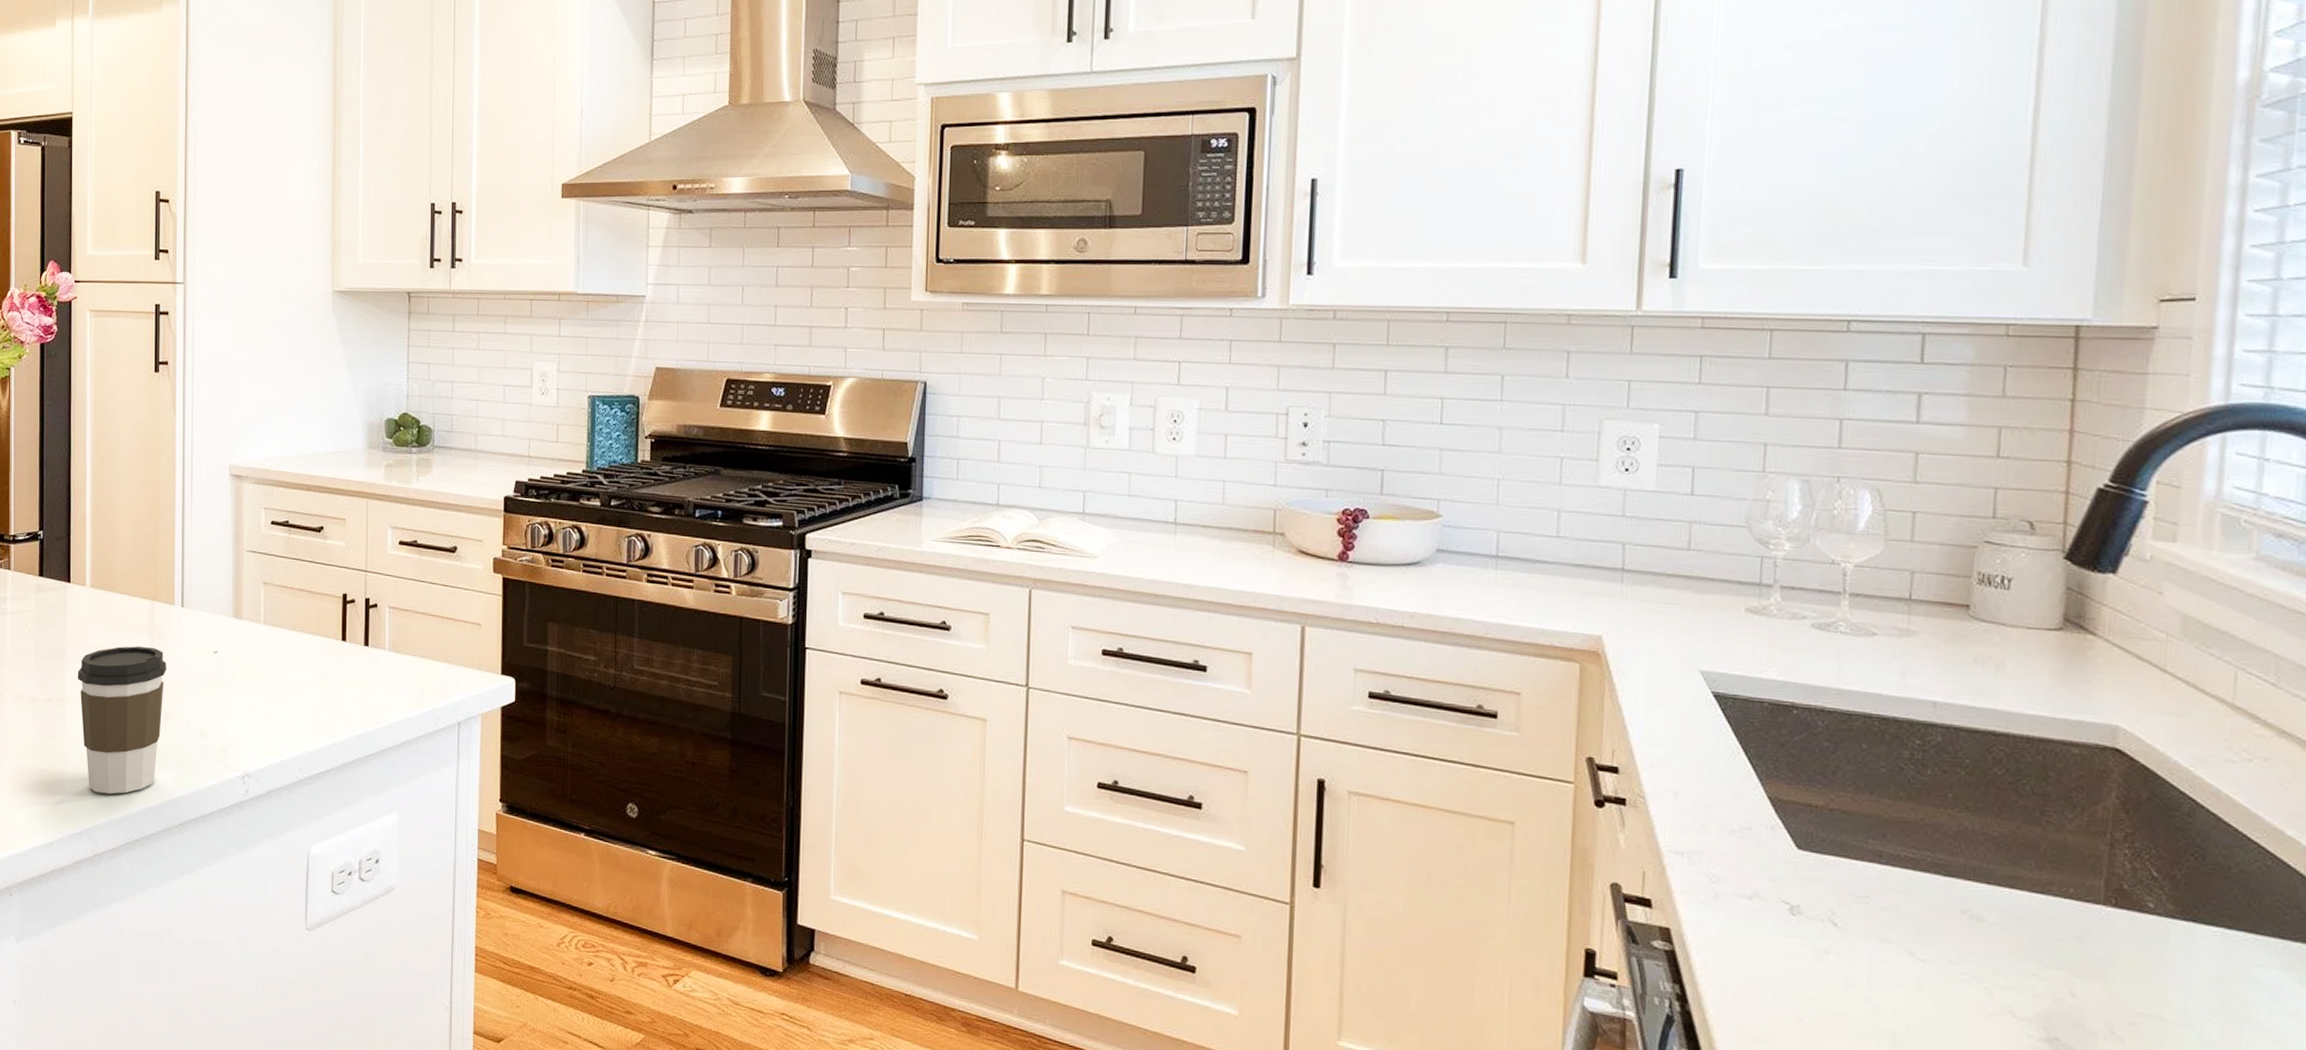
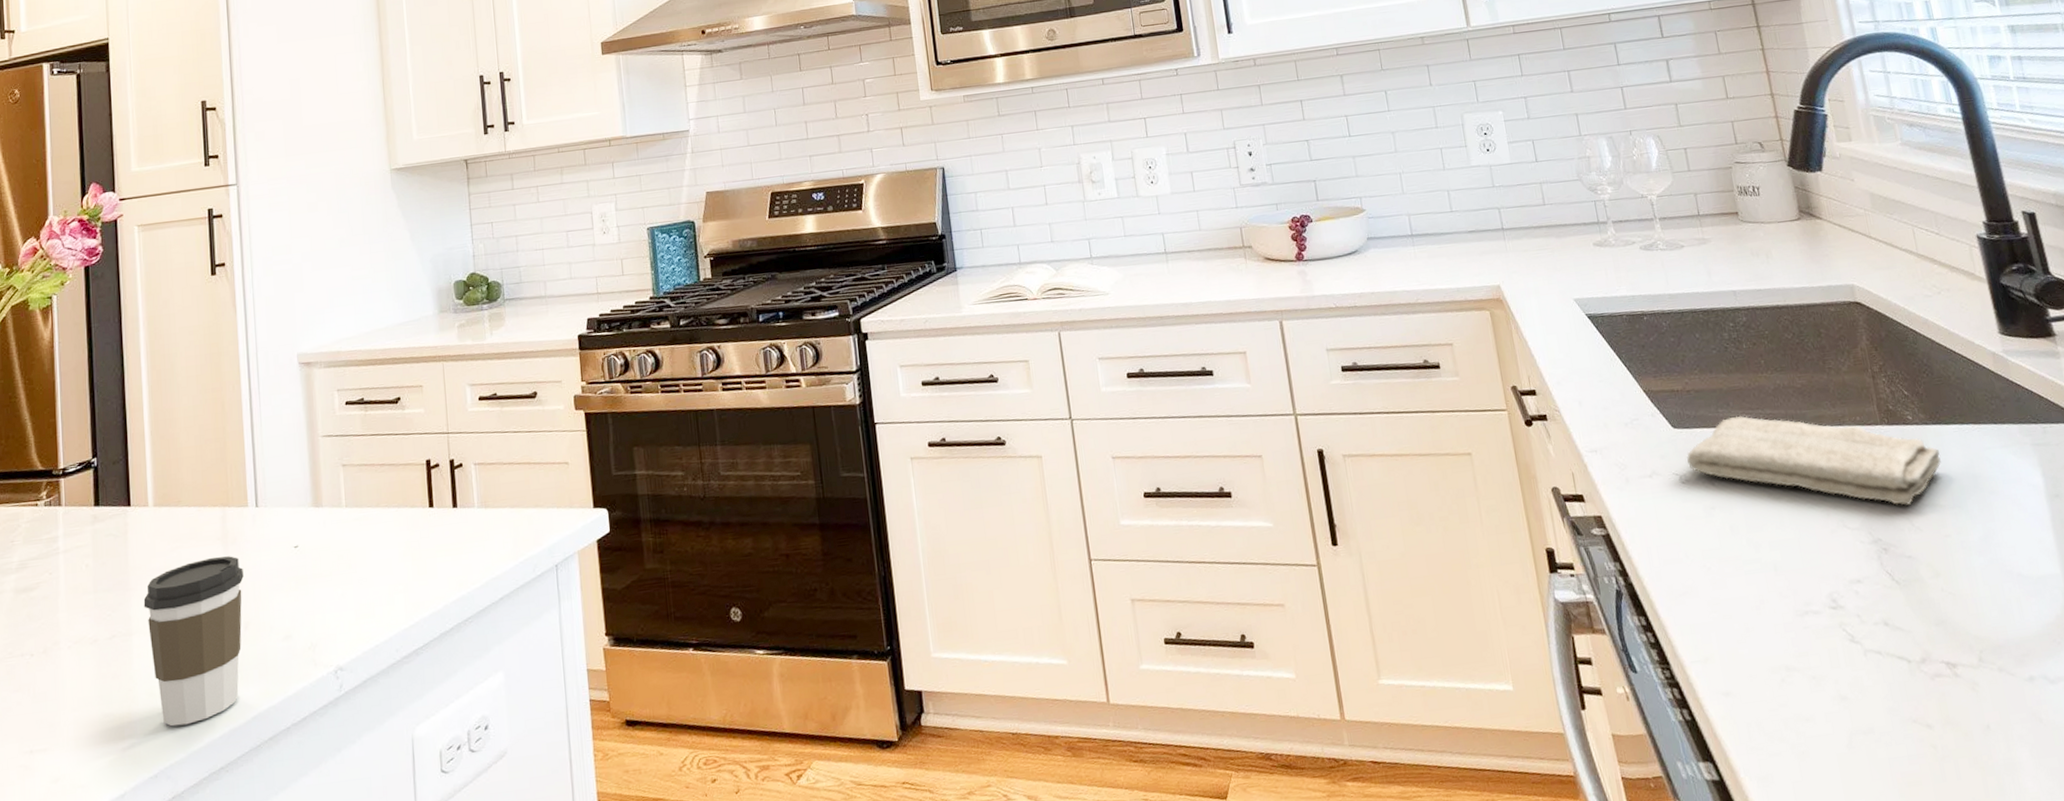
washcloth: none [1806,852,2182,1008] -> present [1687,415,1941,505]

